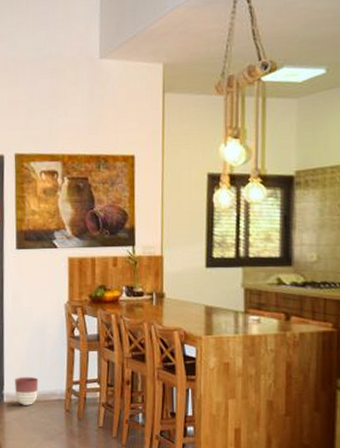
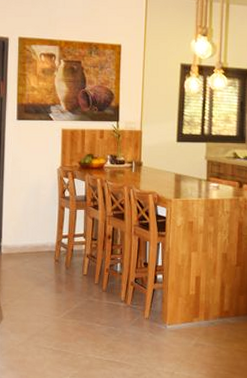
planter: present [15,377,39,405] -> none [12,231,33,256]

